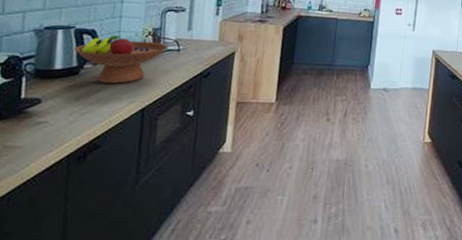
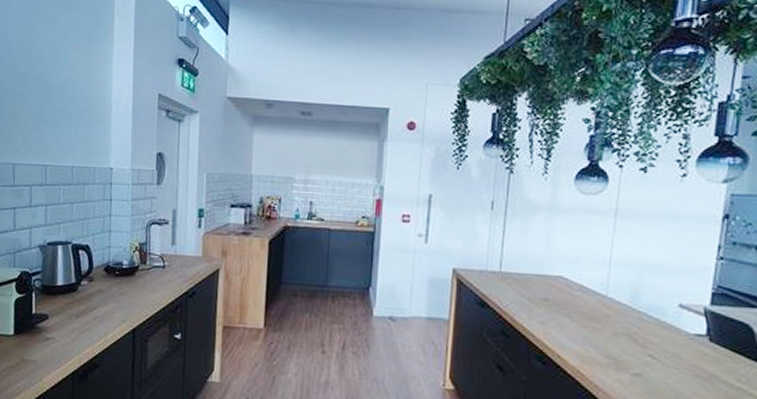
fruit bowl: present [74,35,169,84] -> none [72,251,155,302]

